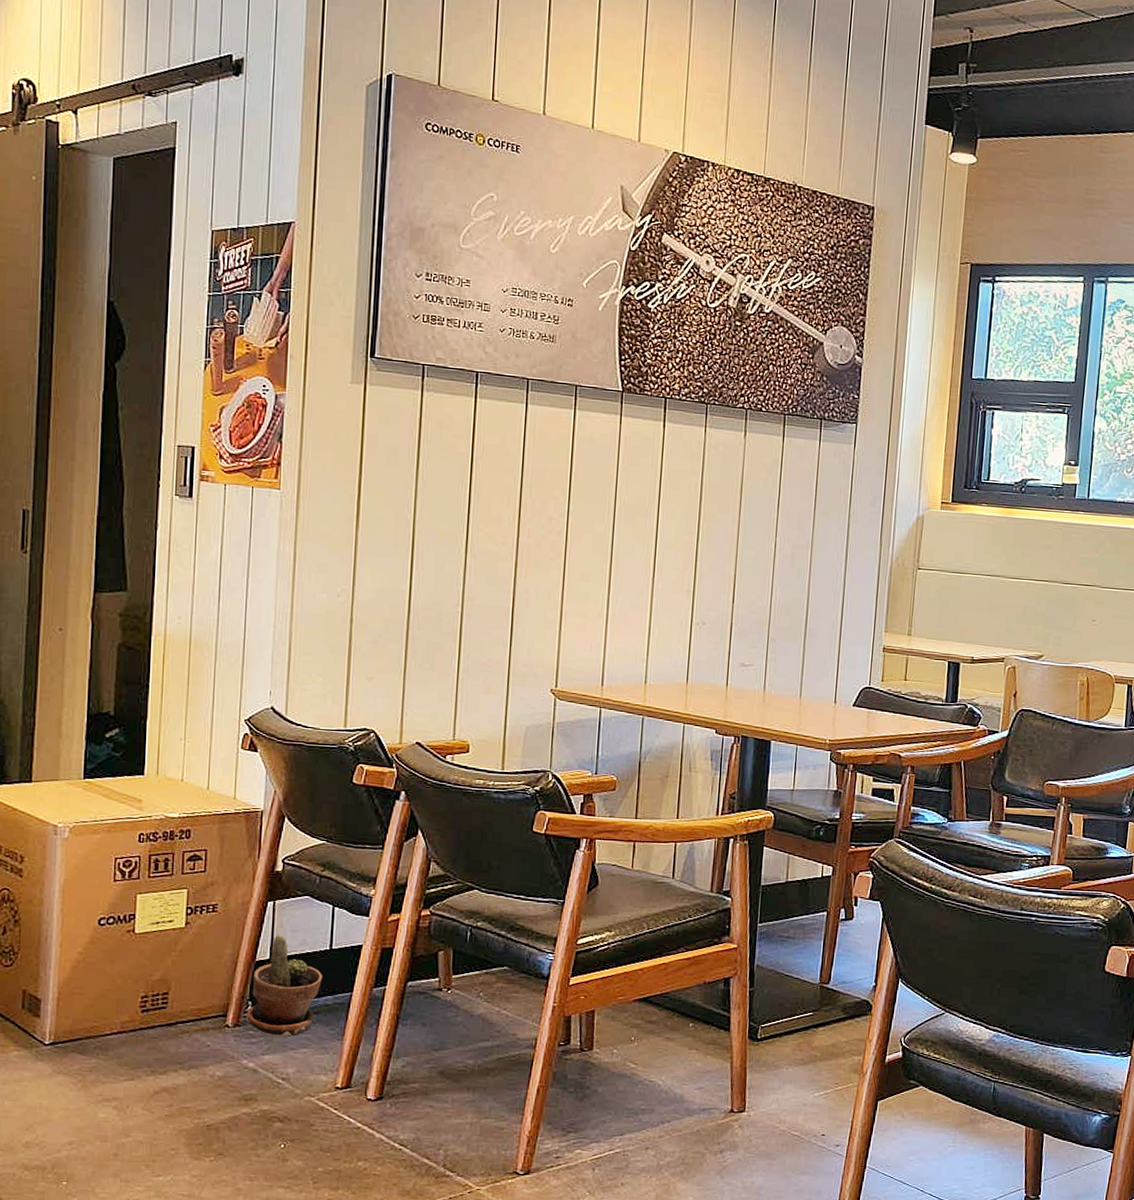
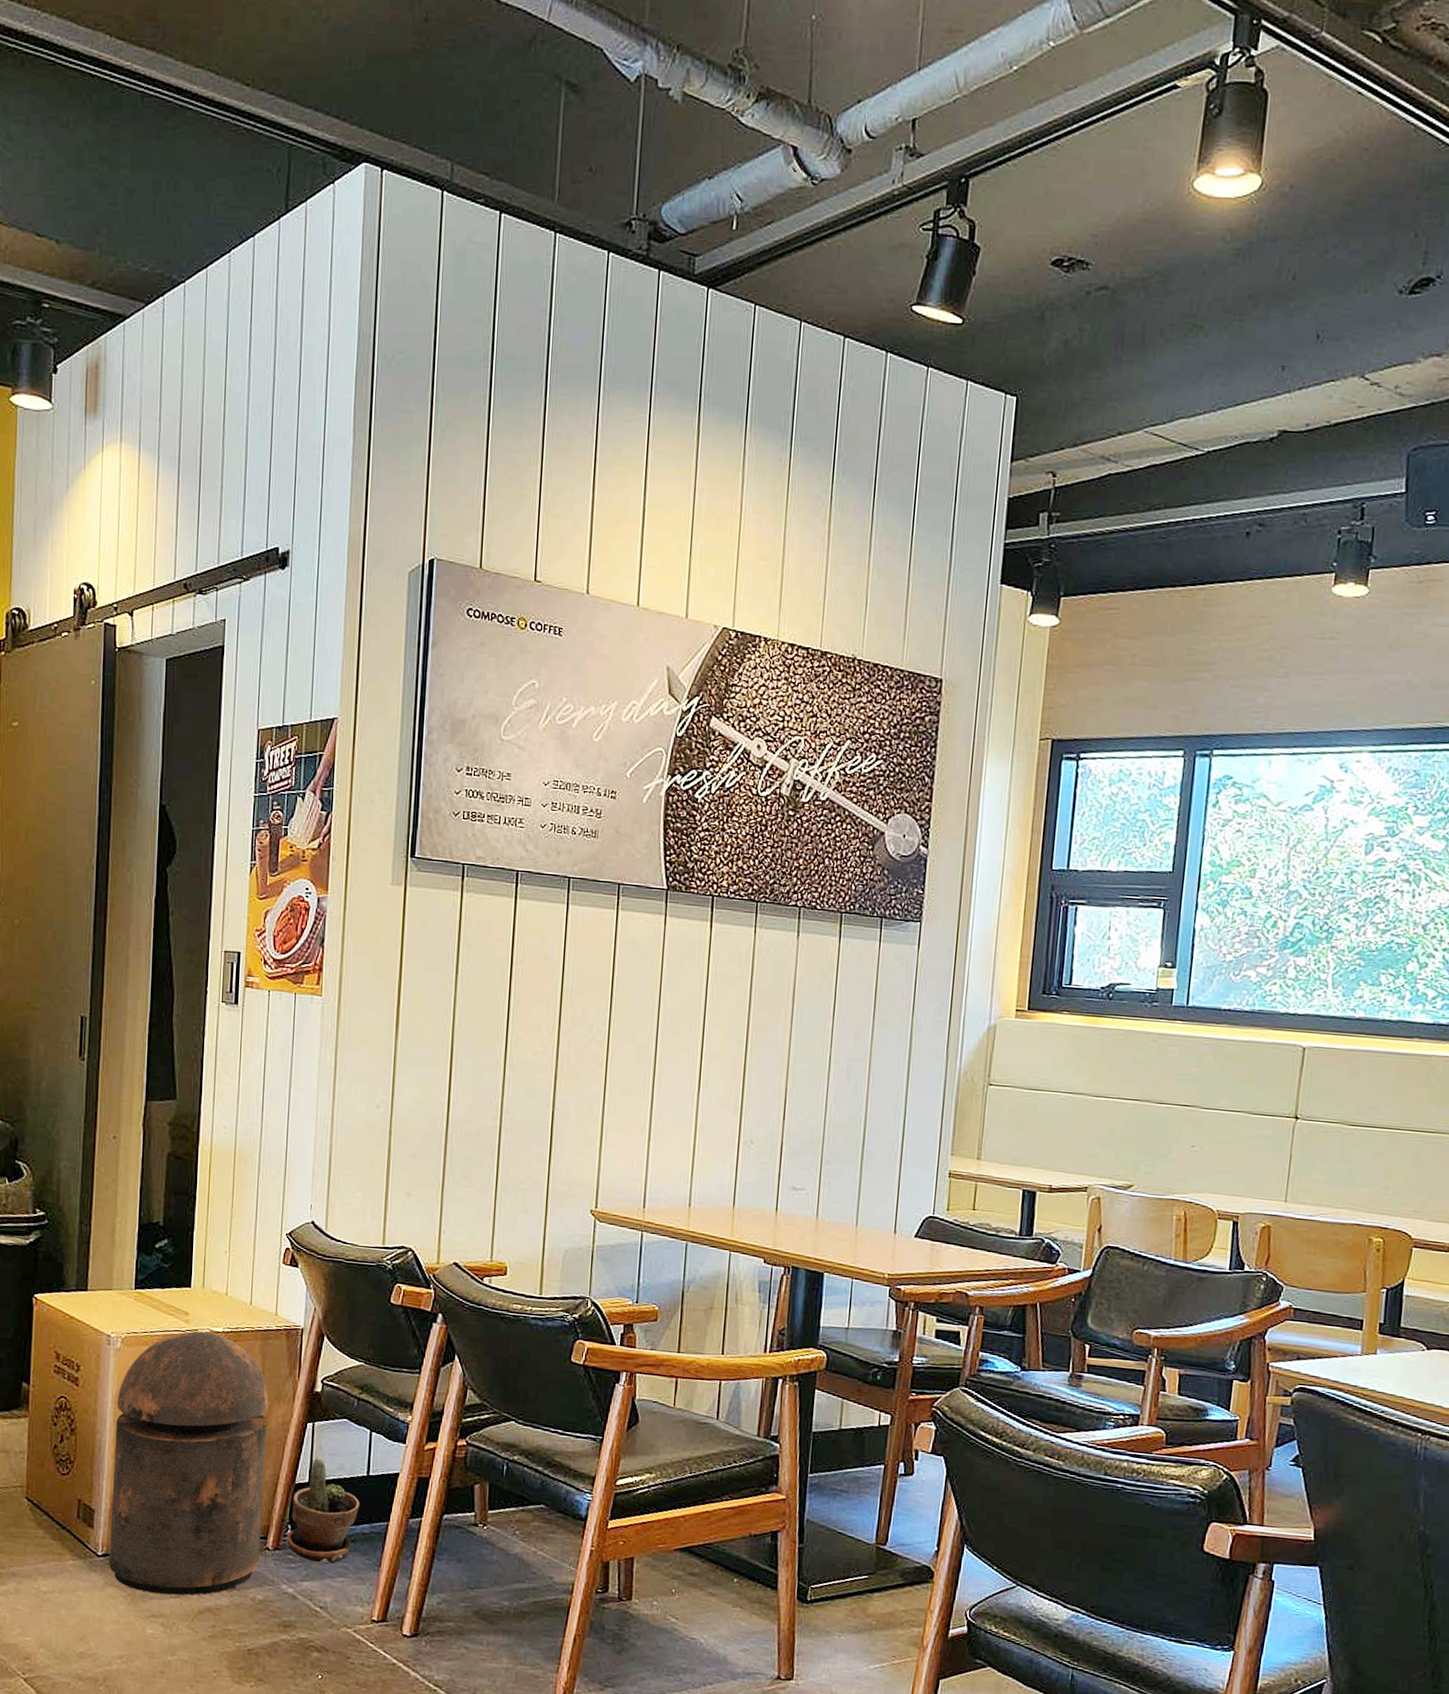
trash can: none [56,817,228,1078] -> present [108,1330,269,1595]

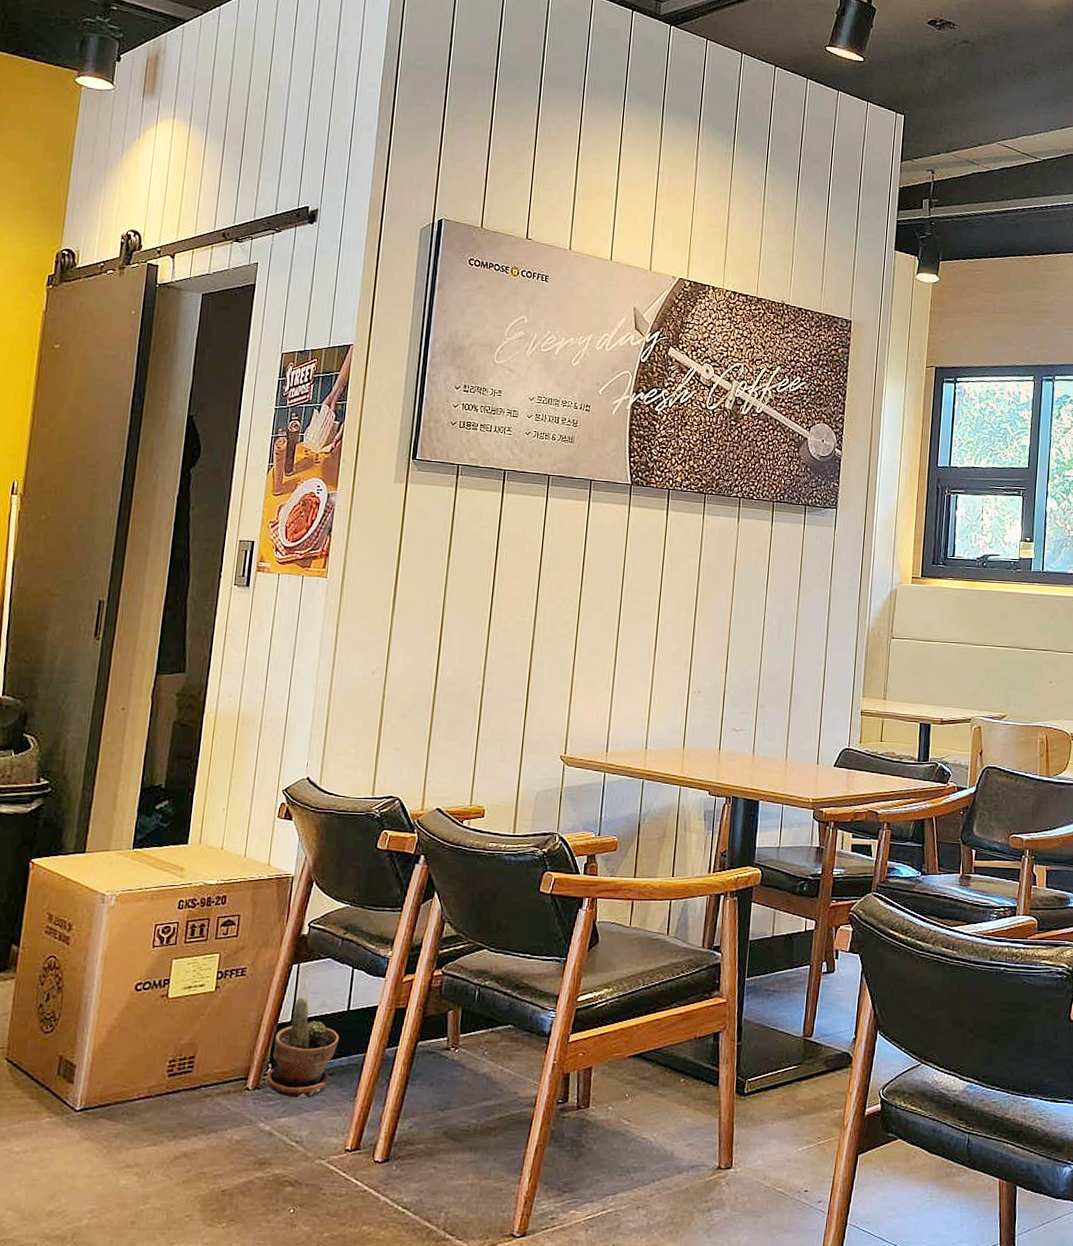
trash can: present [108,1330,269,1595] -> none [86,884,257,1143]

